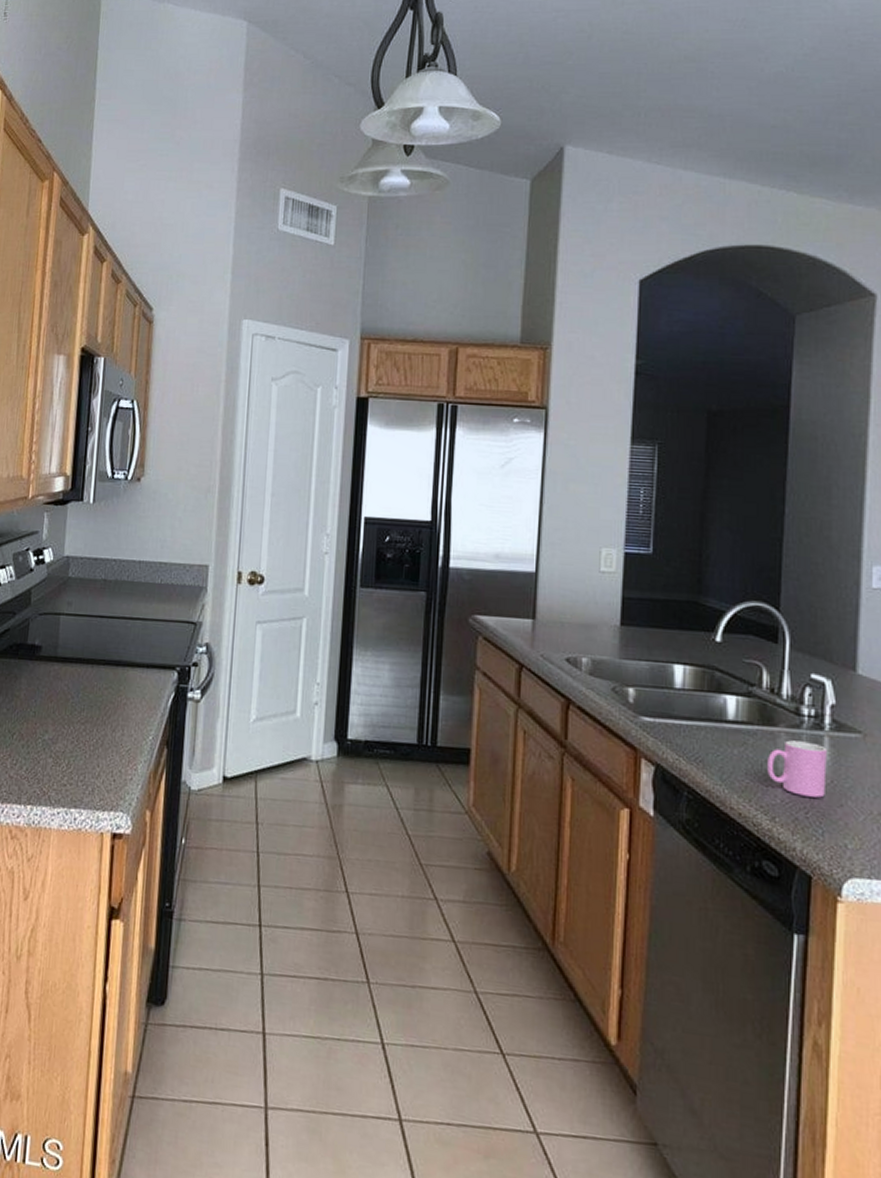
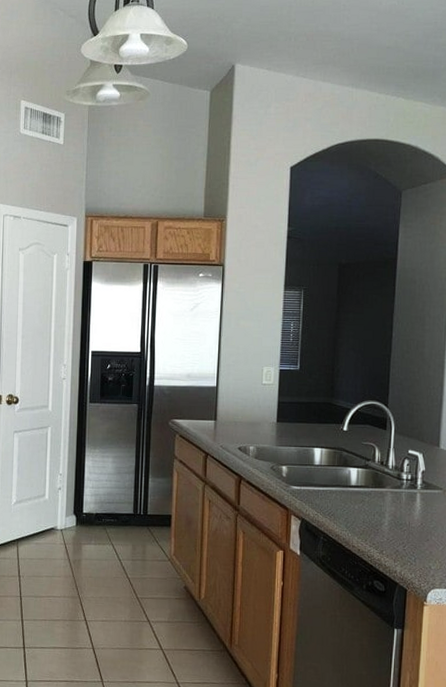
cup: present [768,740,827,798] -> none [378,497,419,536]

